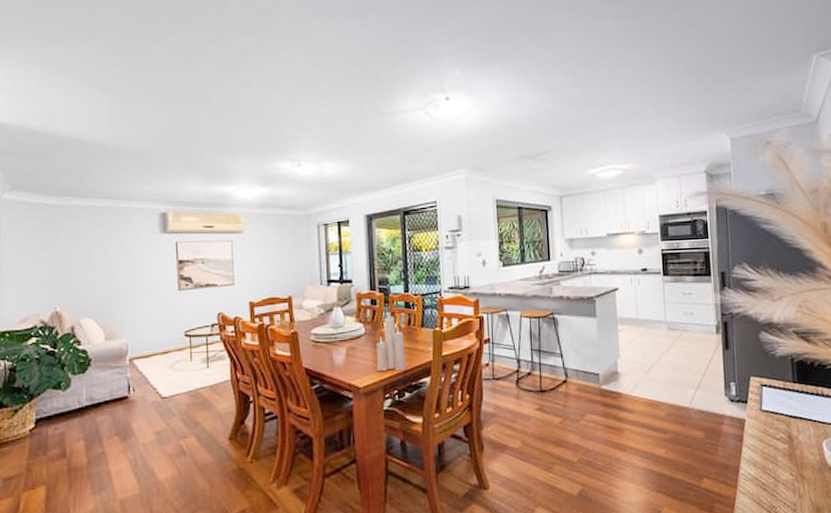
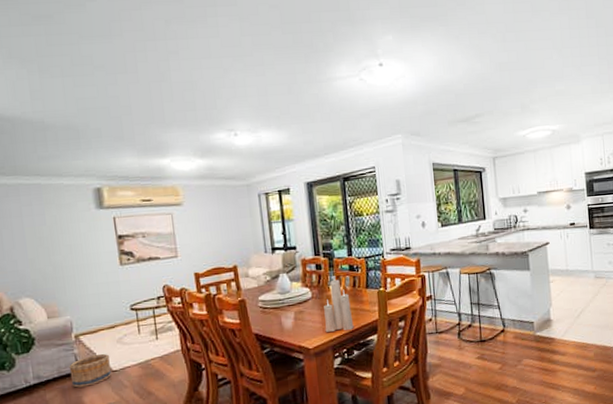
basket: none [121,380,161,412] -> present [69,354,111,388]

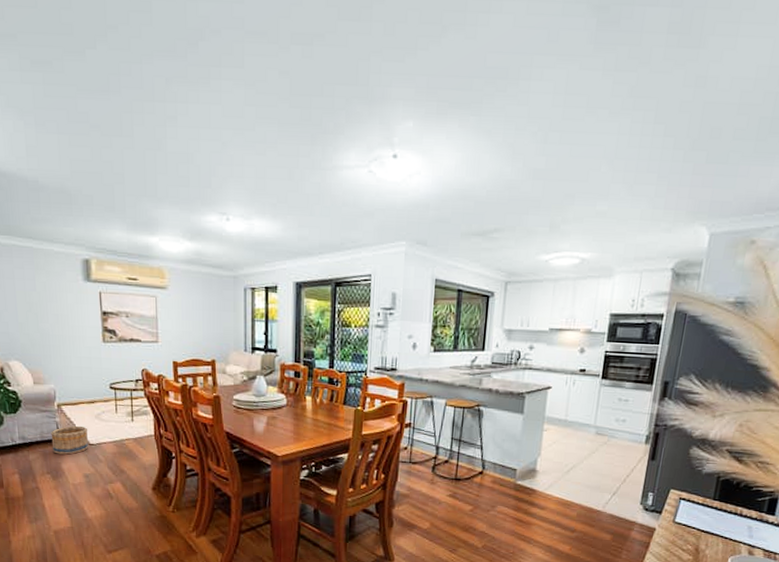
candle: present [323,276,354,332] -> none [296,386,326,445]

